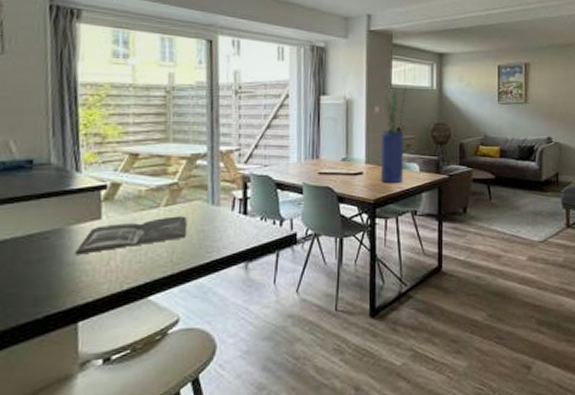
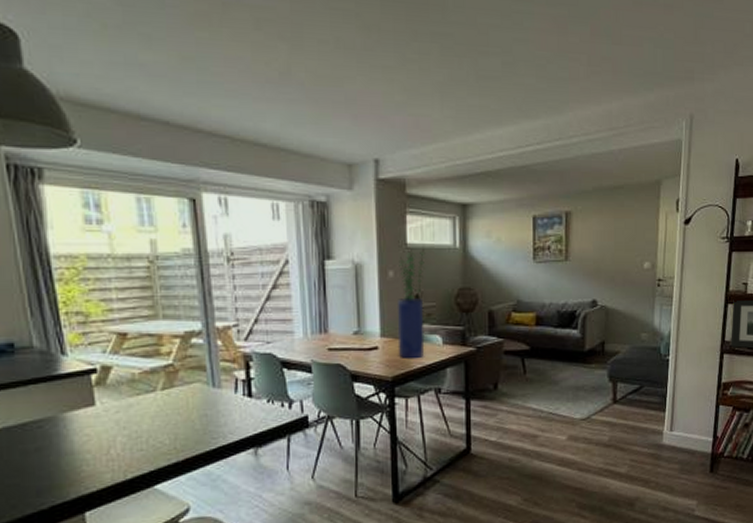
magazine: present [74,216,187,255] -> none [72,400,187,444]

